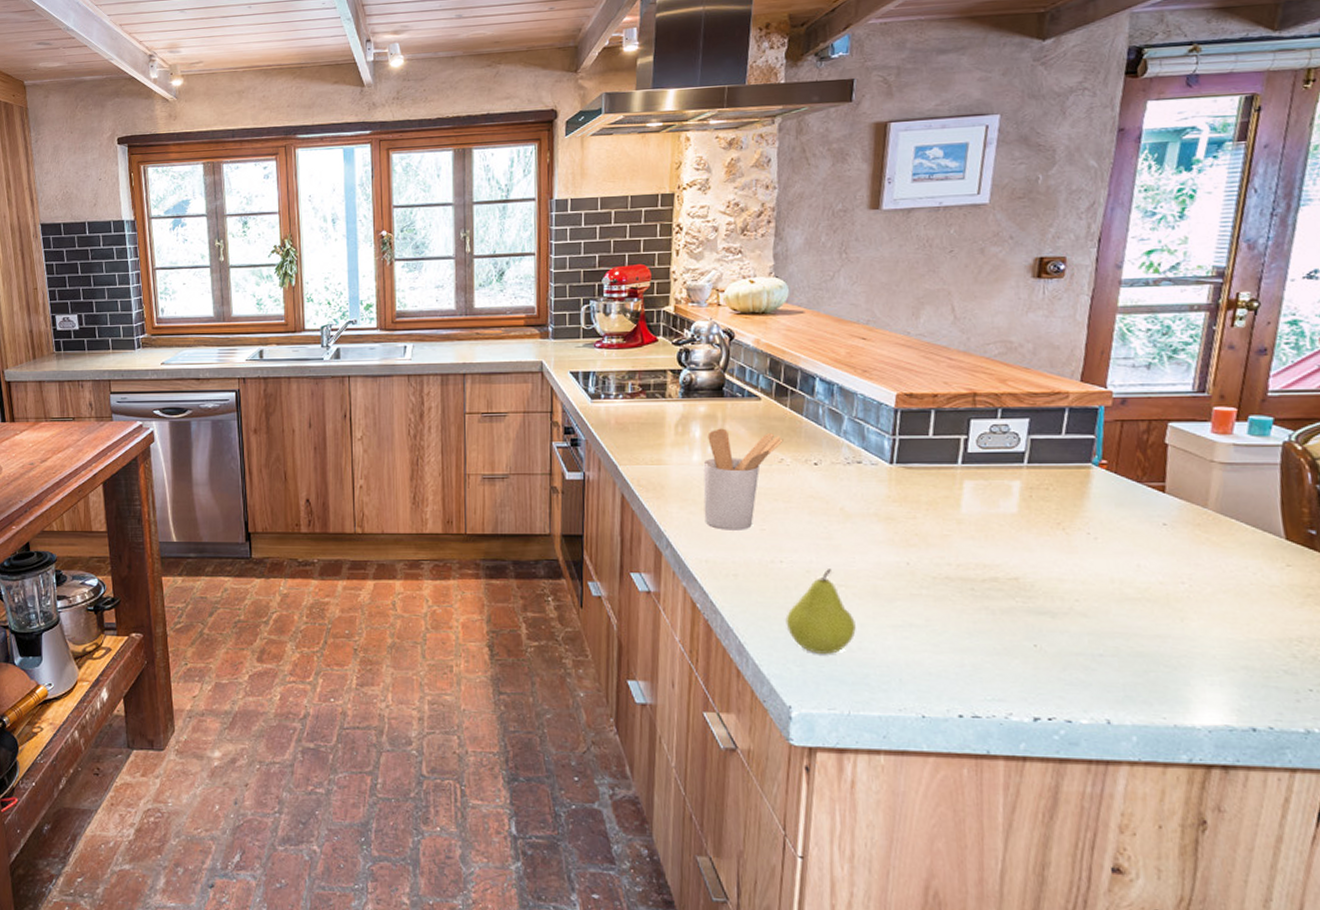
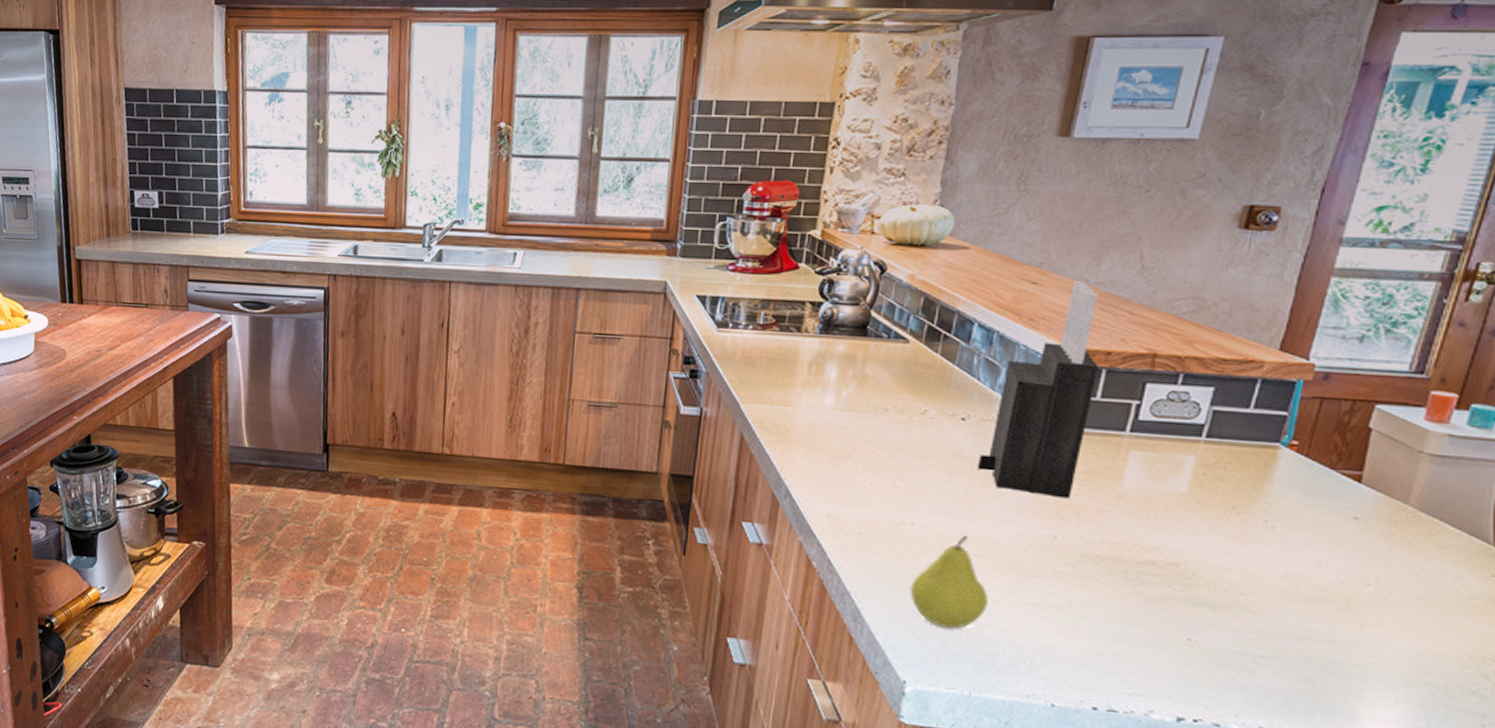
utensil holder: present [703,428,783,530] -> none [831,371,929,486]
knife block: none [832,334,929,528] -> present [977,281,1099,499]

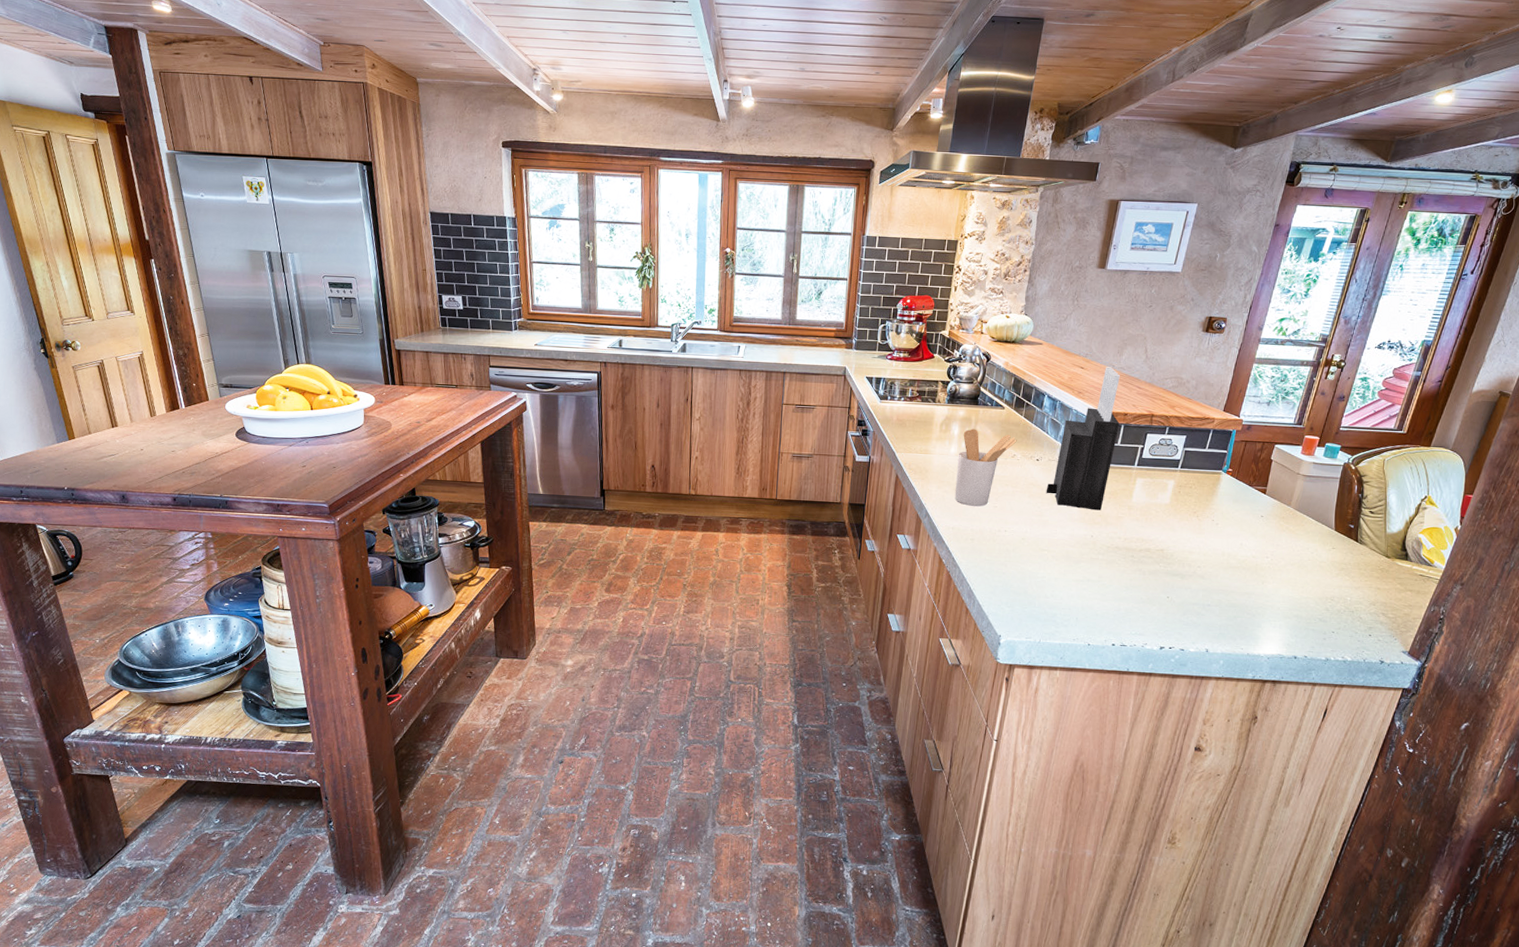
utensil holder: none [831,371,929,486] -> present [955,429,1017,507]
fruit: present [910,536,988,629] -> none [1004,538,1051,599]

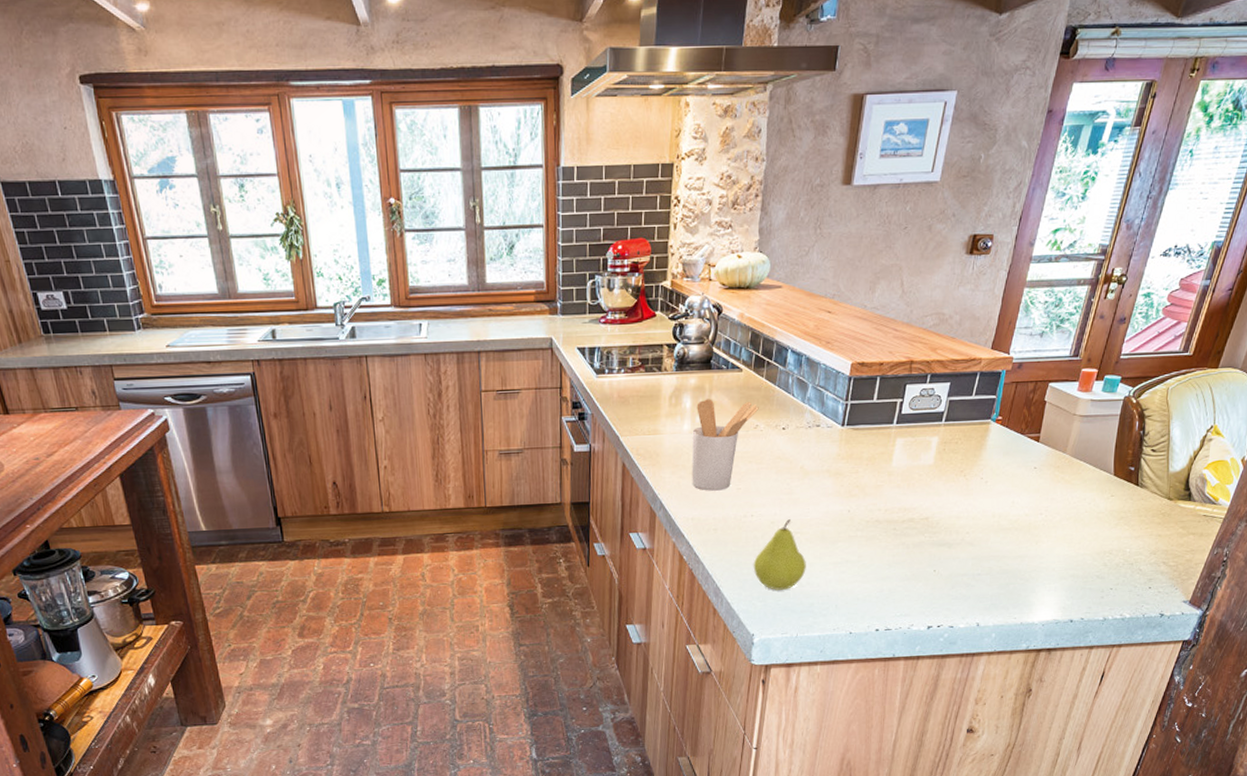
fruit: none [1004,538,1051,599] -> present [753,519,806,590]
knife block: present [1046,367,1120,511] -> none [795,308,875,481]

